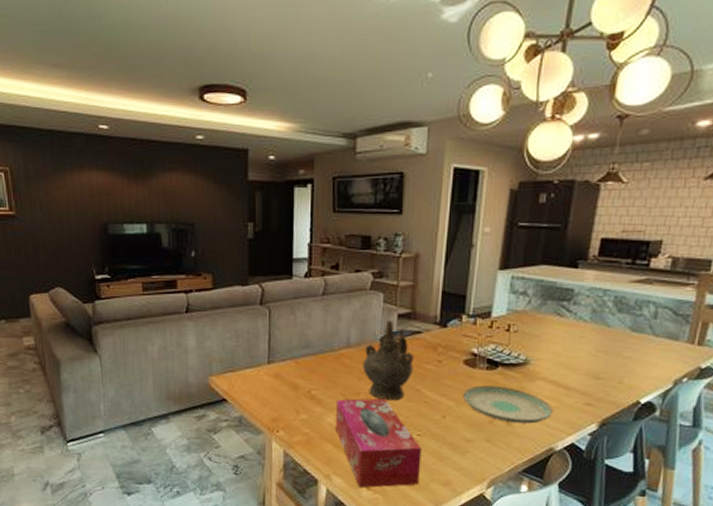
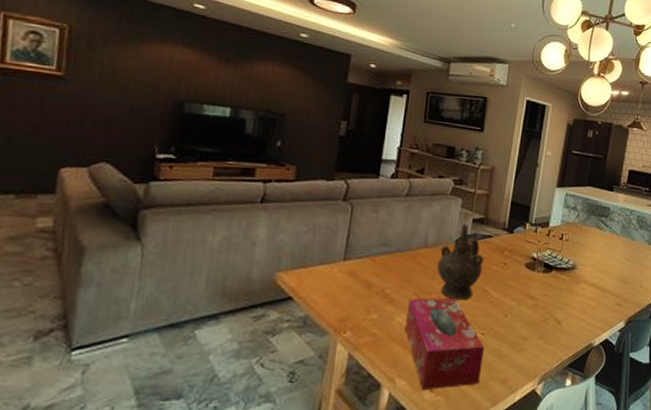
plate: present [462,385,553,424] -> none [522,287,593,322]

